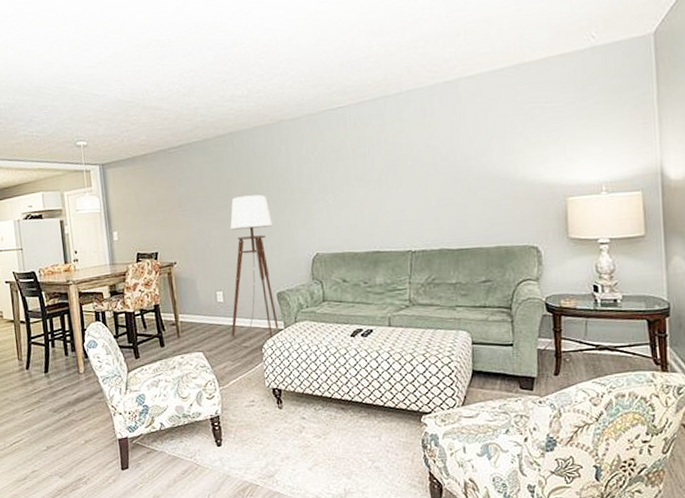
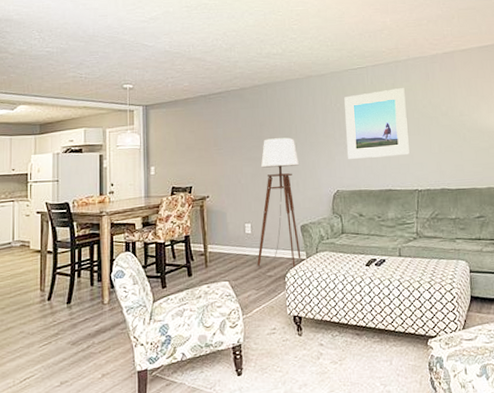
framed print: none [323,129,401,217] -> present [344,88,410,159]

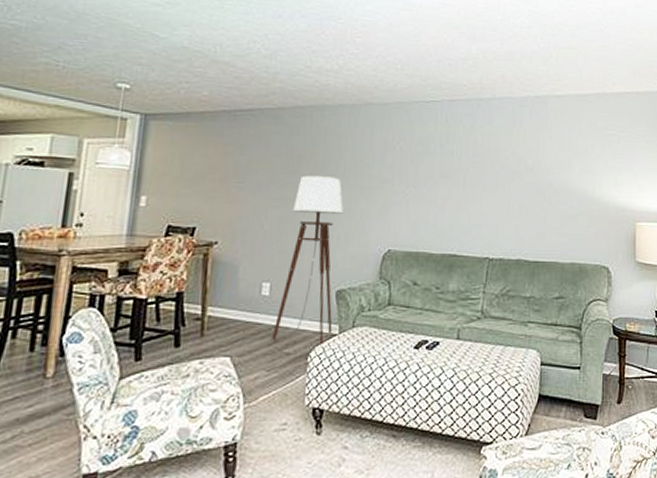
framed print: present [344,88,410,159] -> none [405,131,485,214]

